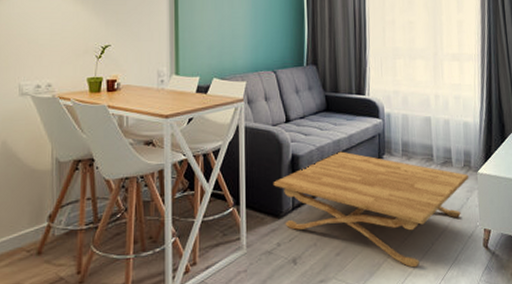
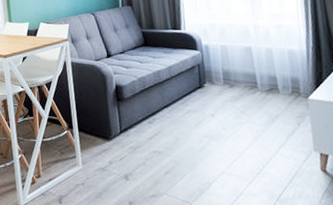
coffee table: present [273,151,469,268] -> none [100,81,299,188]

